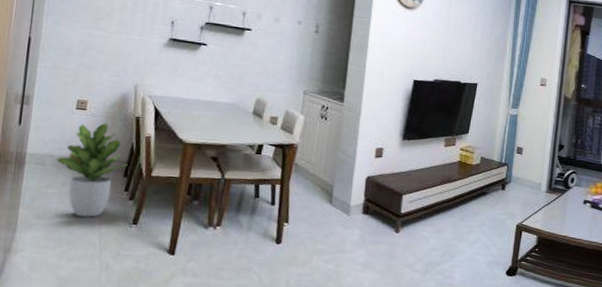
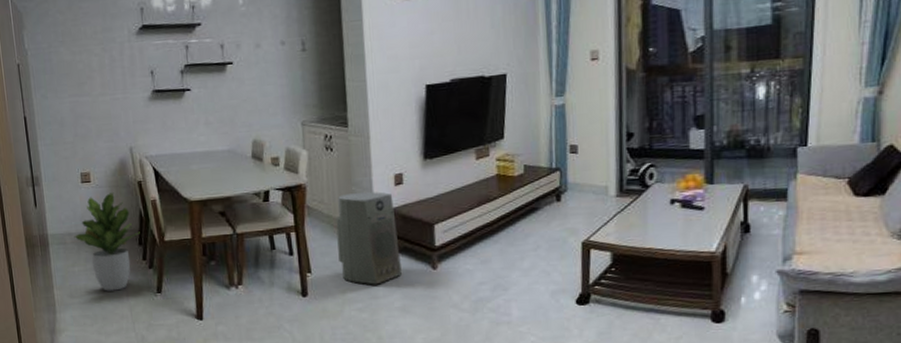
air purifier: none [315,158,372,240] -> present [335,192,402,285]

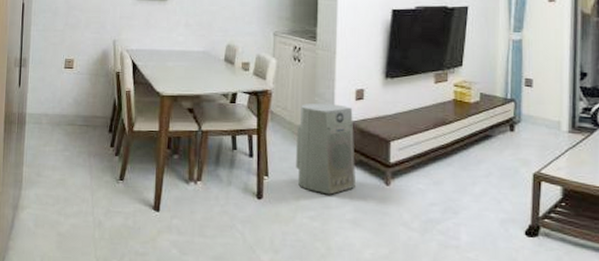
potted plant: present [74,192,140,291] -> none [50,80,112,174]

